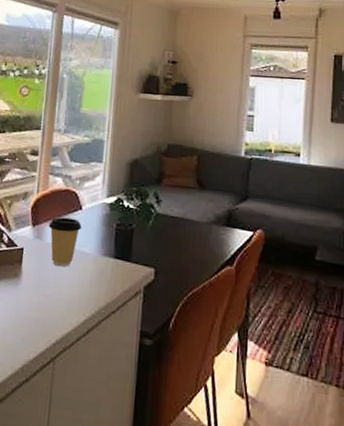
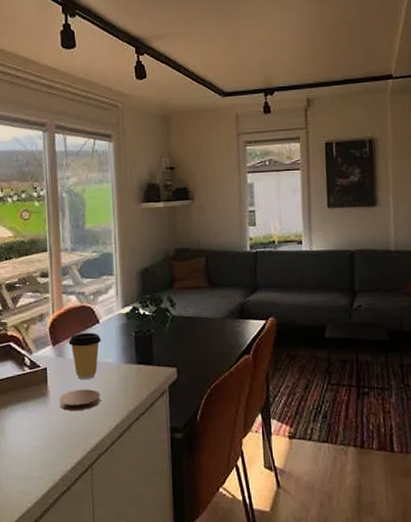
coaster: none [31,275,74,299] -> present [59,389,101,412]

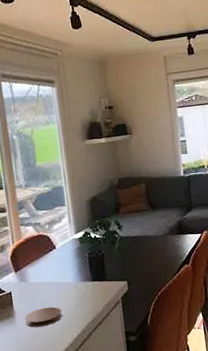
coffee cup: present [68,332,102,380] -> none [29,257,60,300]

